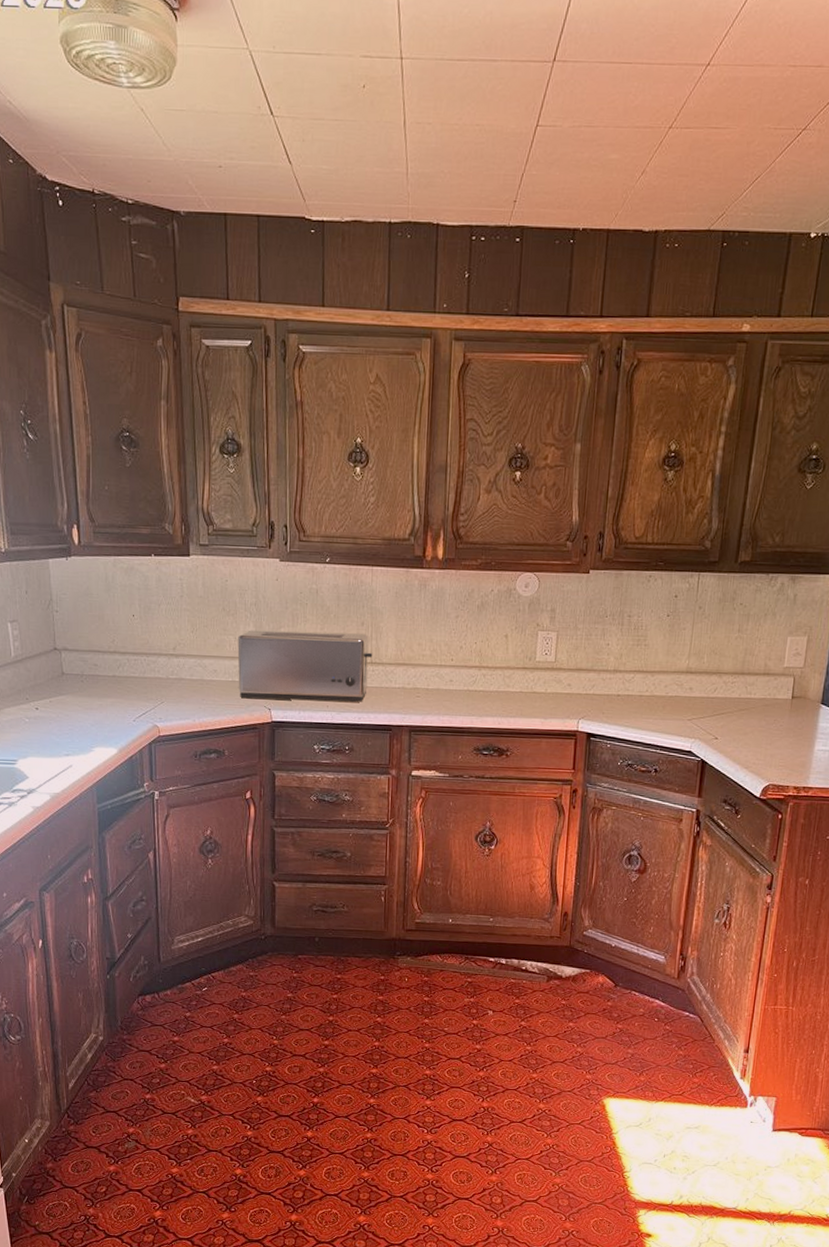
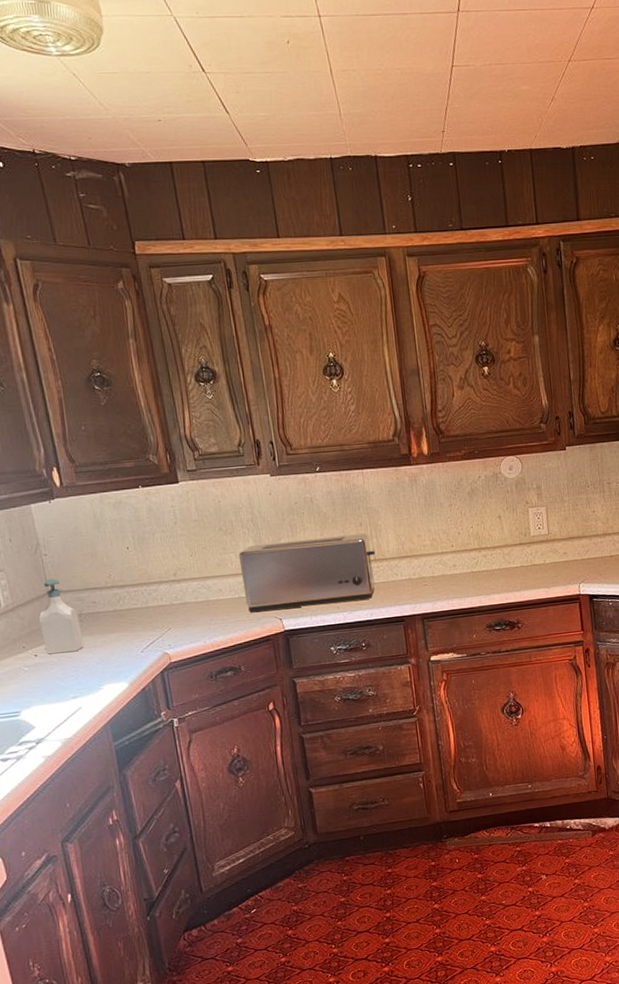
soap bottle: none [44,635,82,711] -> present [39,578,85,655]

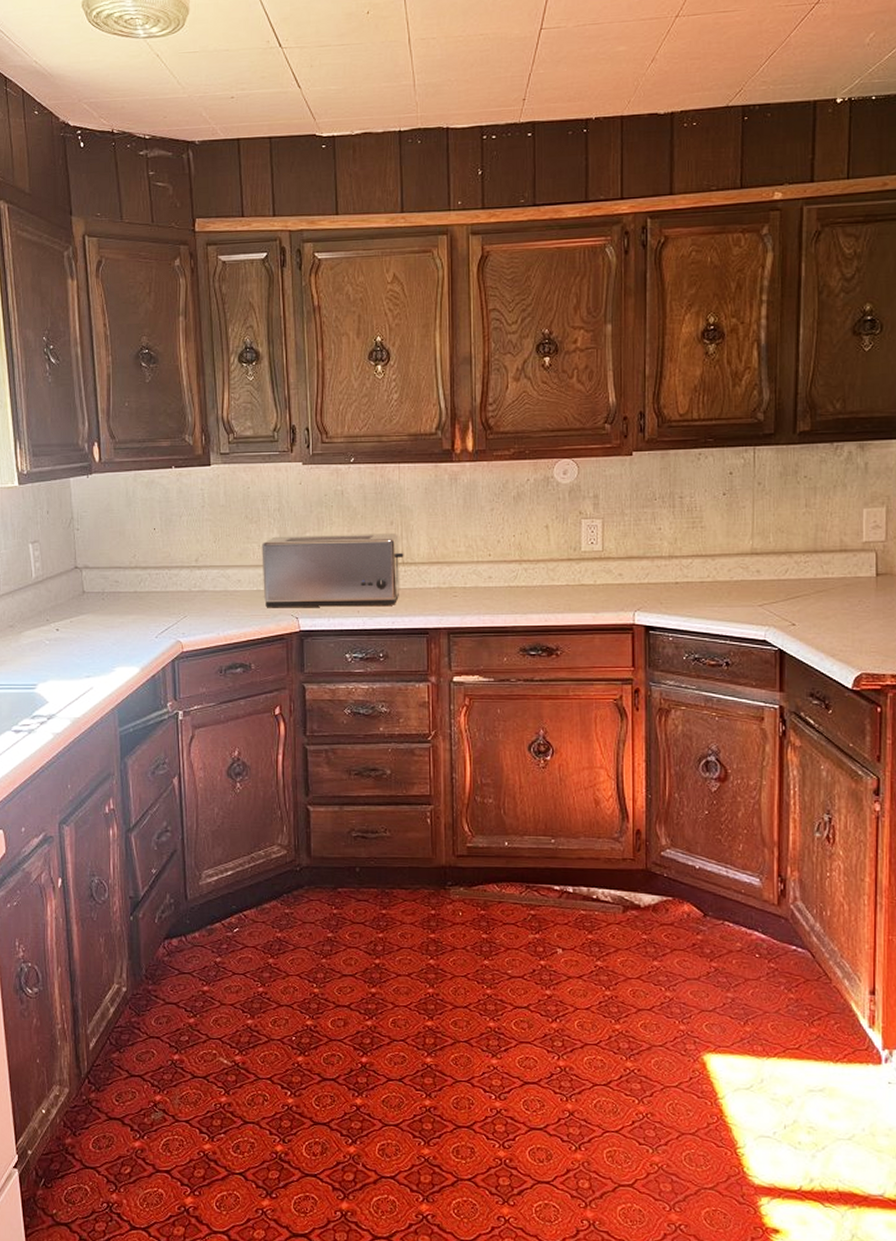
soap bottle: present [39,578,85,655] -> none [65,553,103,630]

